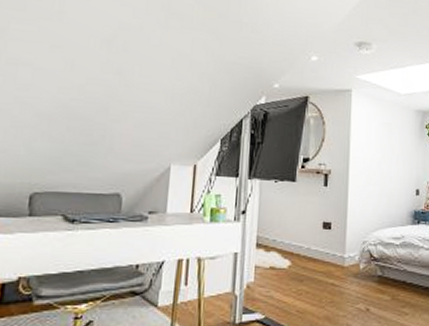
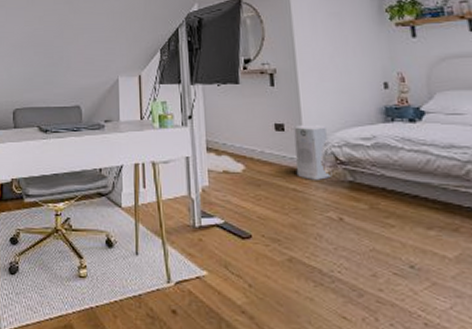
air purifier: none [336,224,367,275] -> present [294,125,332,180]

